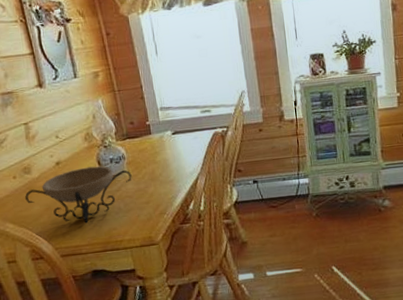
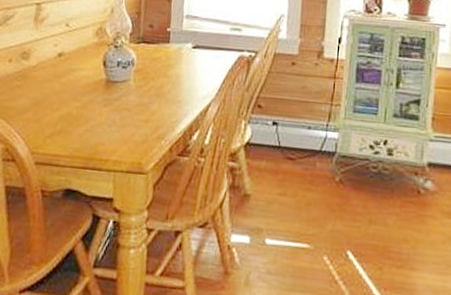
decorative bowl: present [25,165,132,224] -> none [15,65,137,131]

